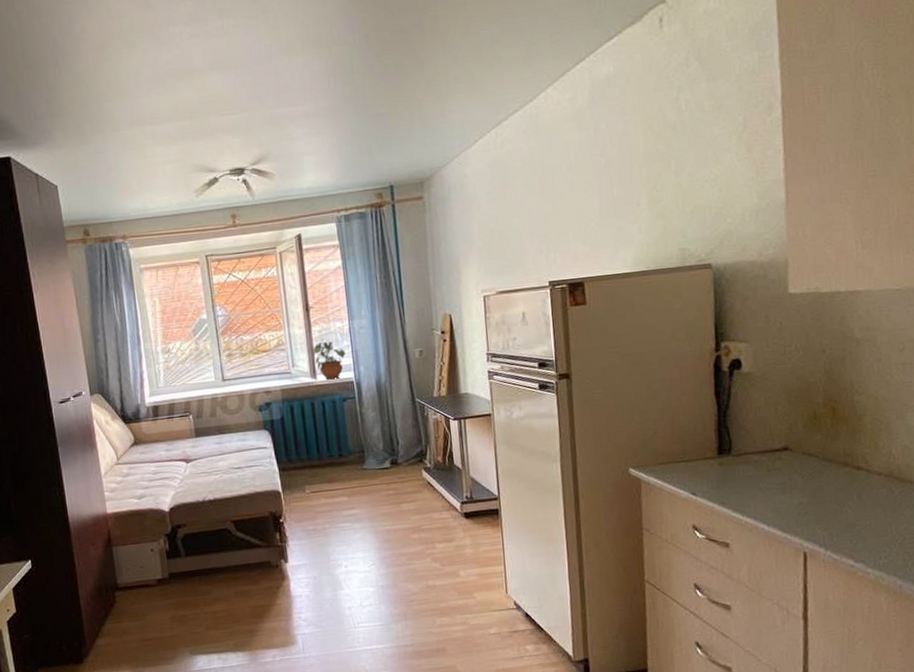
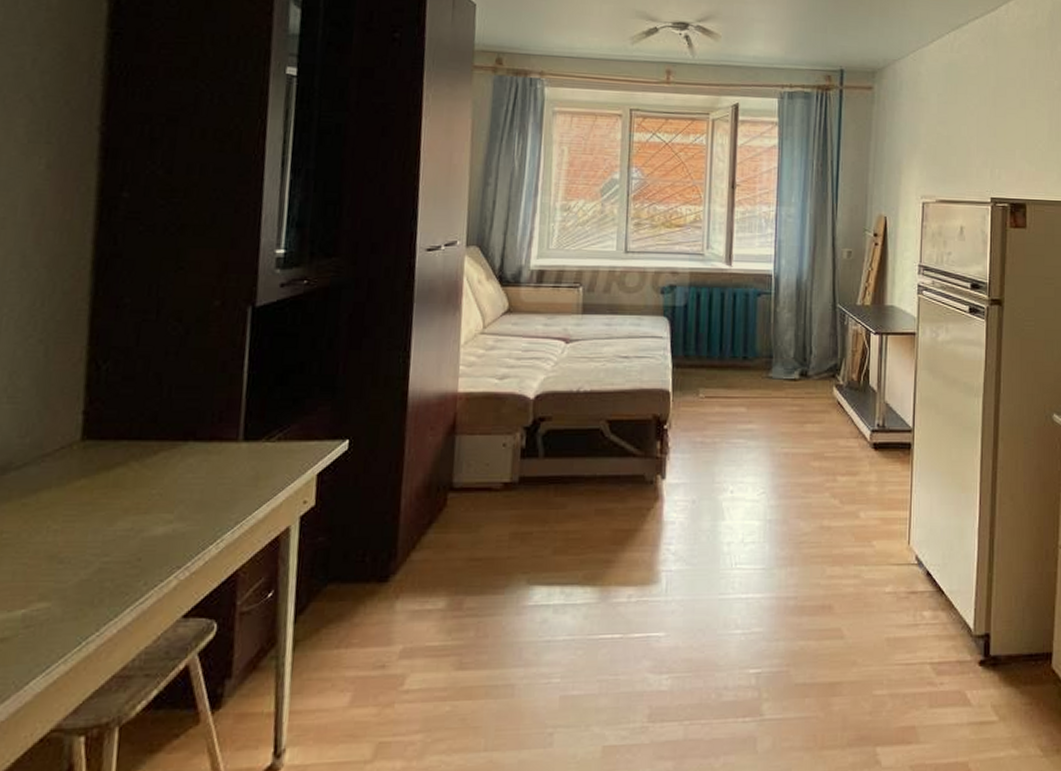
potted plant: present [311,338,346,380] -> none [730,222,768,269]

